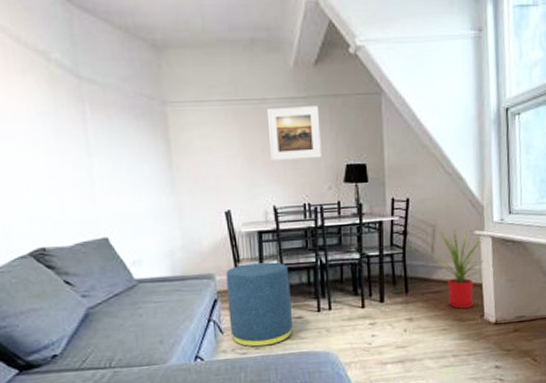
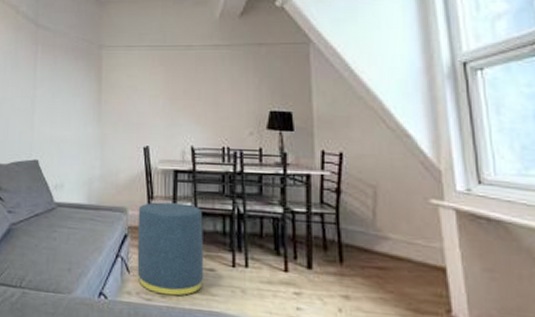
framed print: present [266,106,321,161] -> none [191,53,243,103]
house plant: present [424,224,484,309] -> none [363,186,445,297]

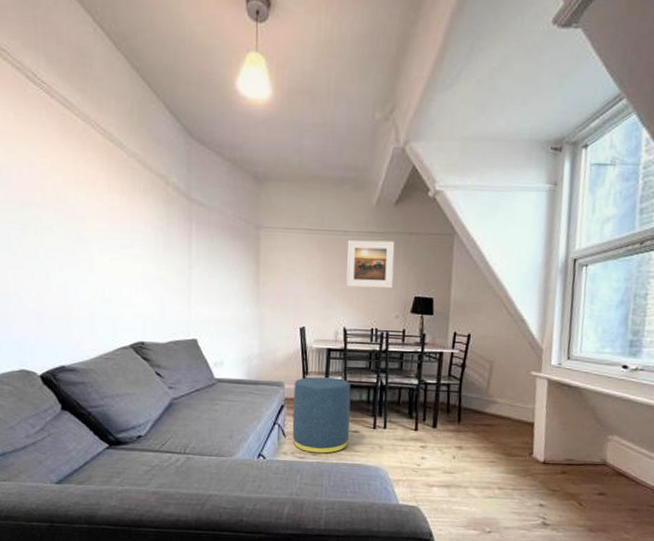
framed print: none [191,53,243,103] -> present [346,239,395,289]

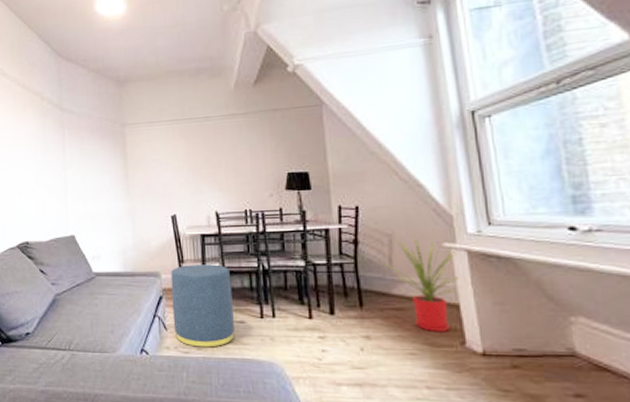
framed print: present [346,239,395,289] -> none [209,120,262,170]
house plant: none [480,362,540,444] -> present [380,234,458,332]

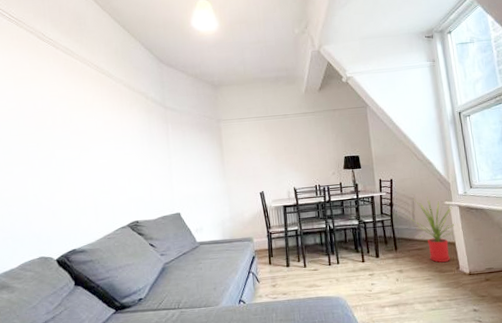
ottoman: present [170,264,234,348] -> none [260,228,310,293]

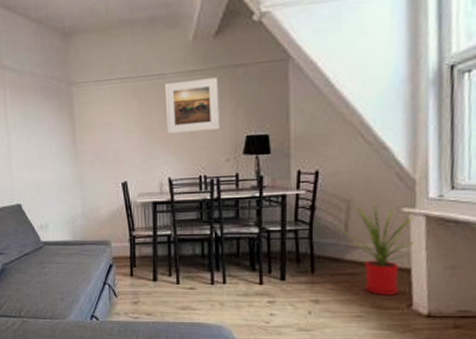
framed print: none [287,117,327,156] -> present [164,77,219,134]

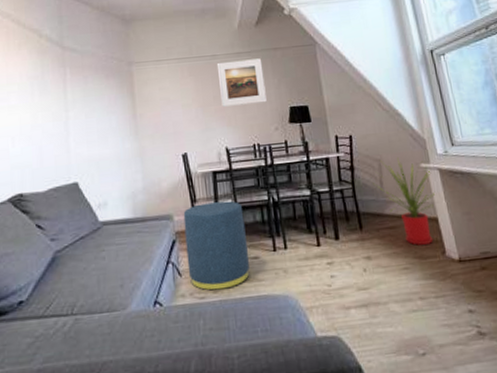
ottoman: none [121,232,184,313] -> present [183,201,250,291]

